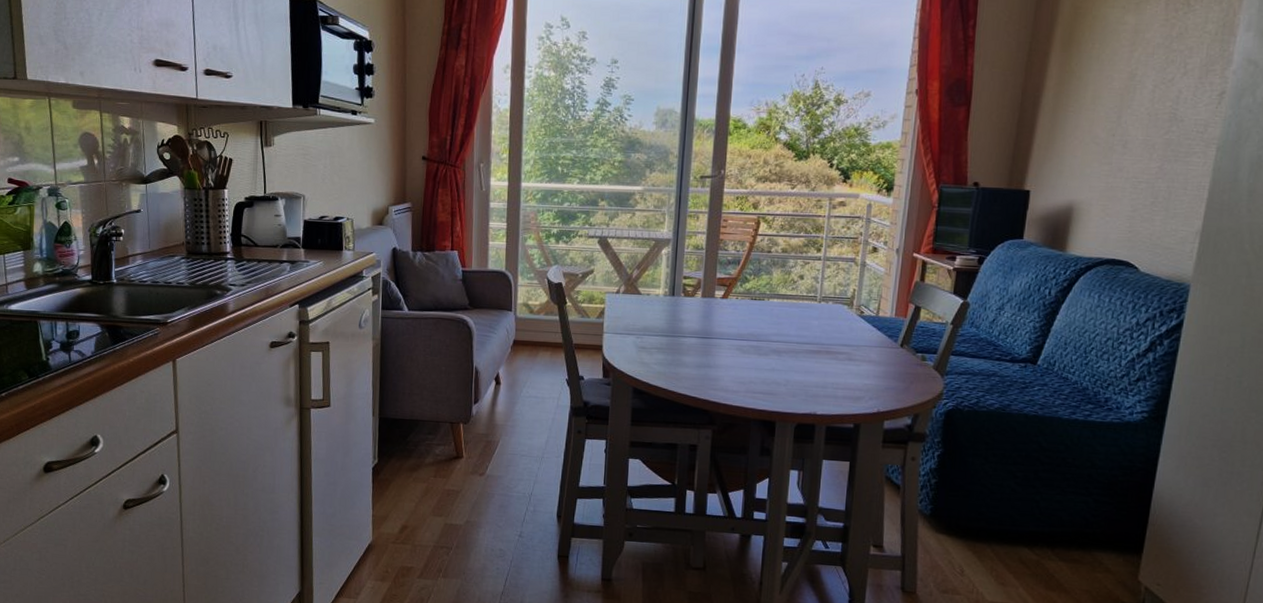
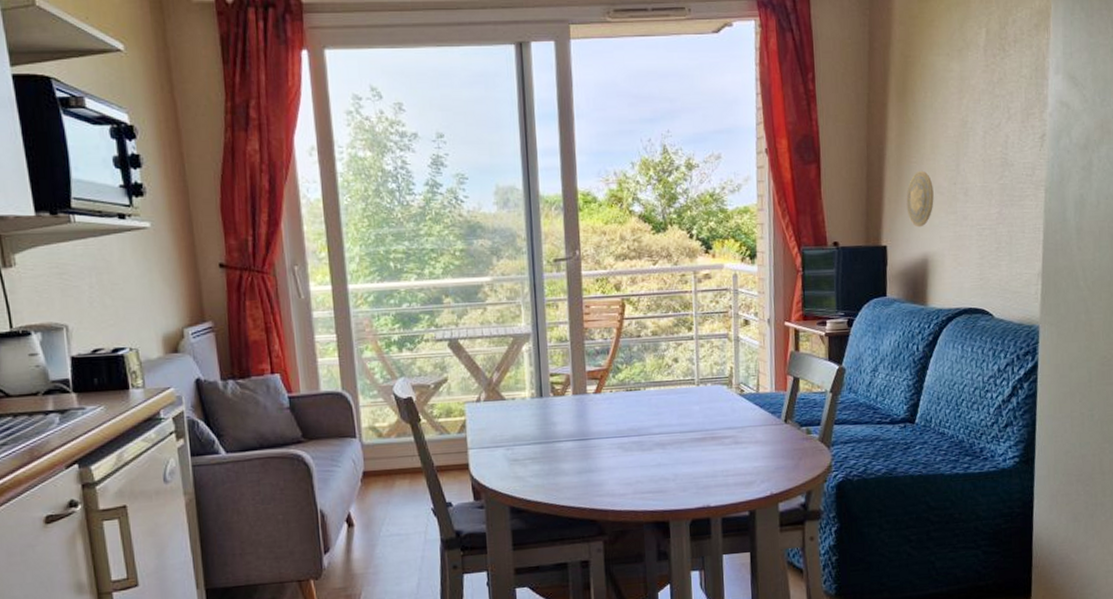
decorative plate: none [1056,120,1089,175] -> present [906,170,934,228]

